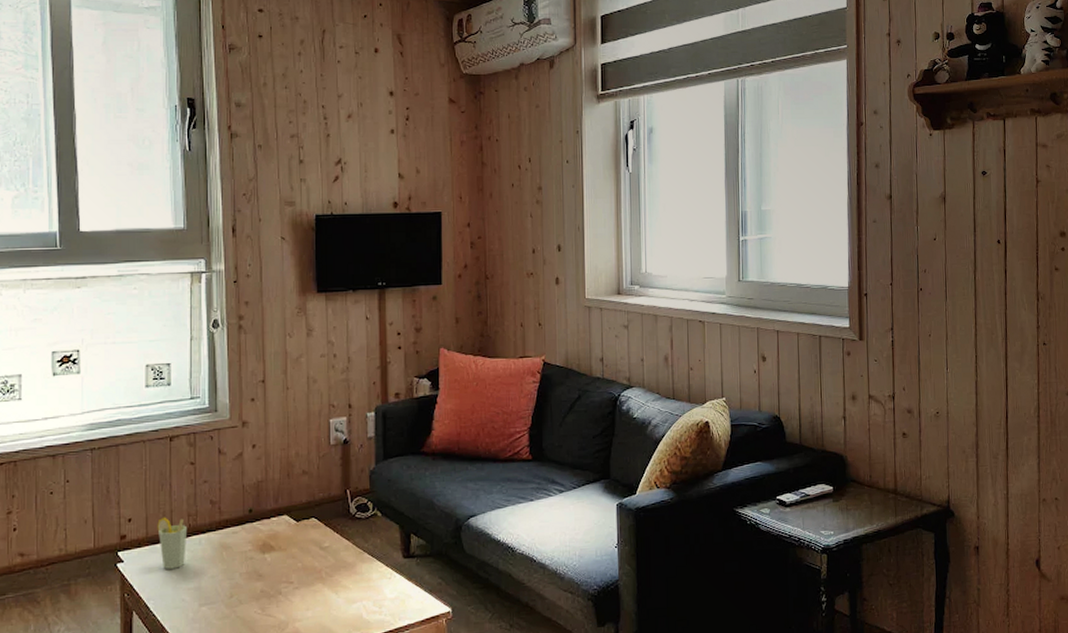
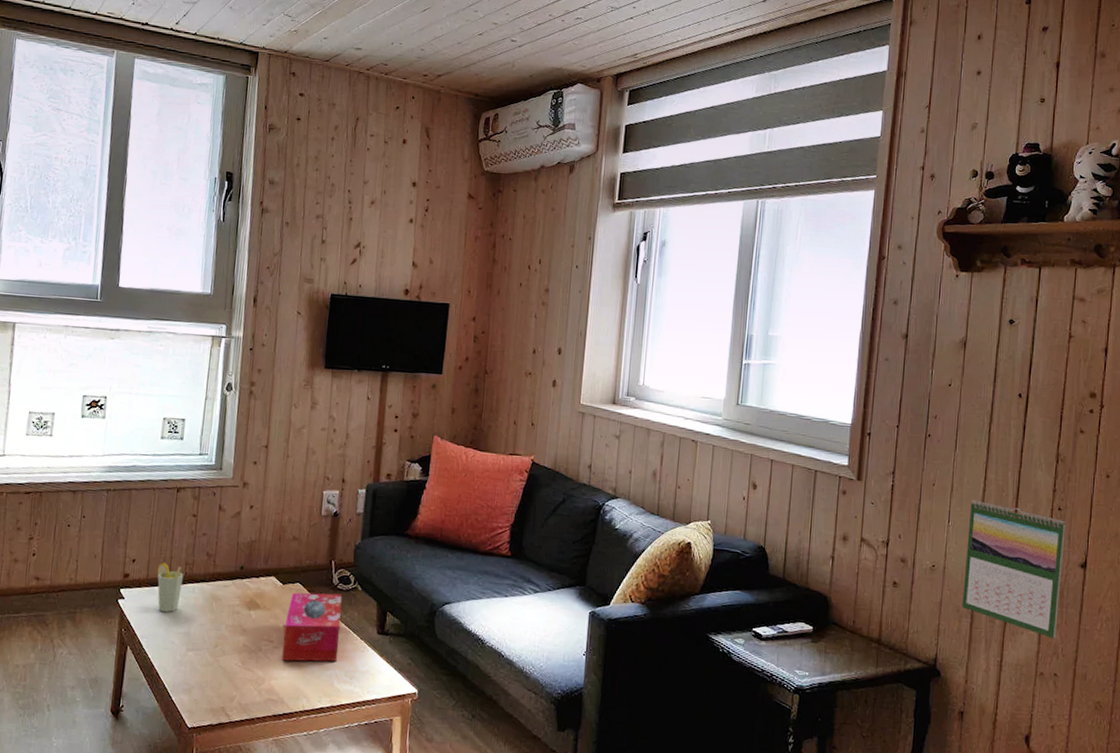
tissue box: none [303,523,364,600] -> present [281,592,343,662]
calendar: none [965,345,1053,466] -> present [962,499,1066,639]

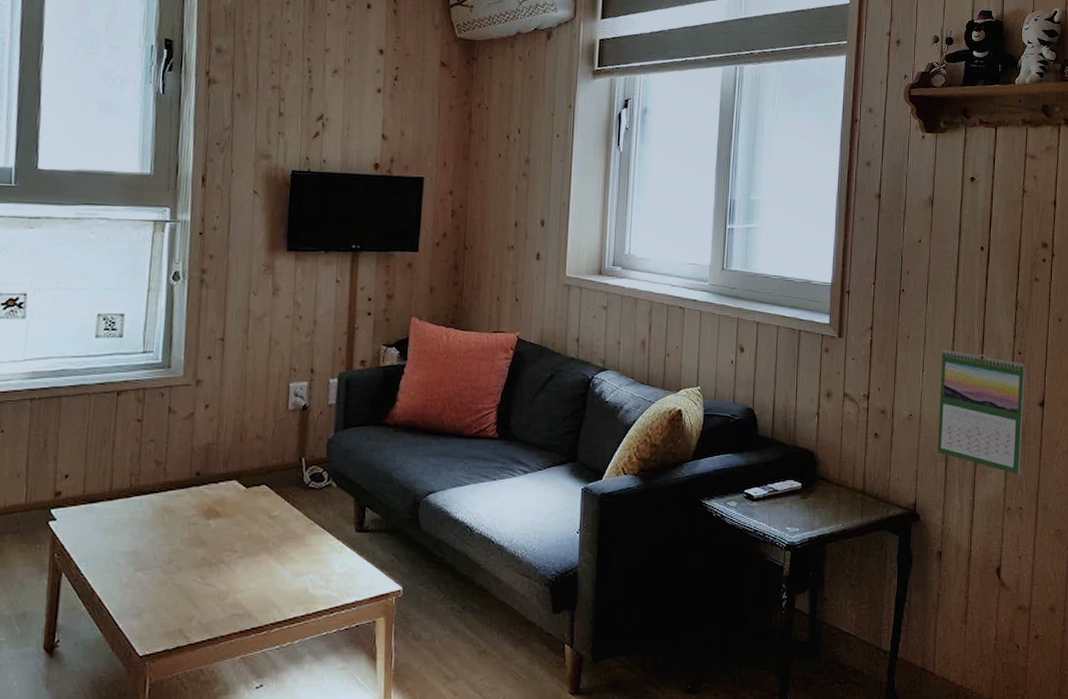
cup: present [157,562,184,612] -> none [95,475,129,530]
tissue box: present [281,592,343,662] -> none [247,493,315,571]

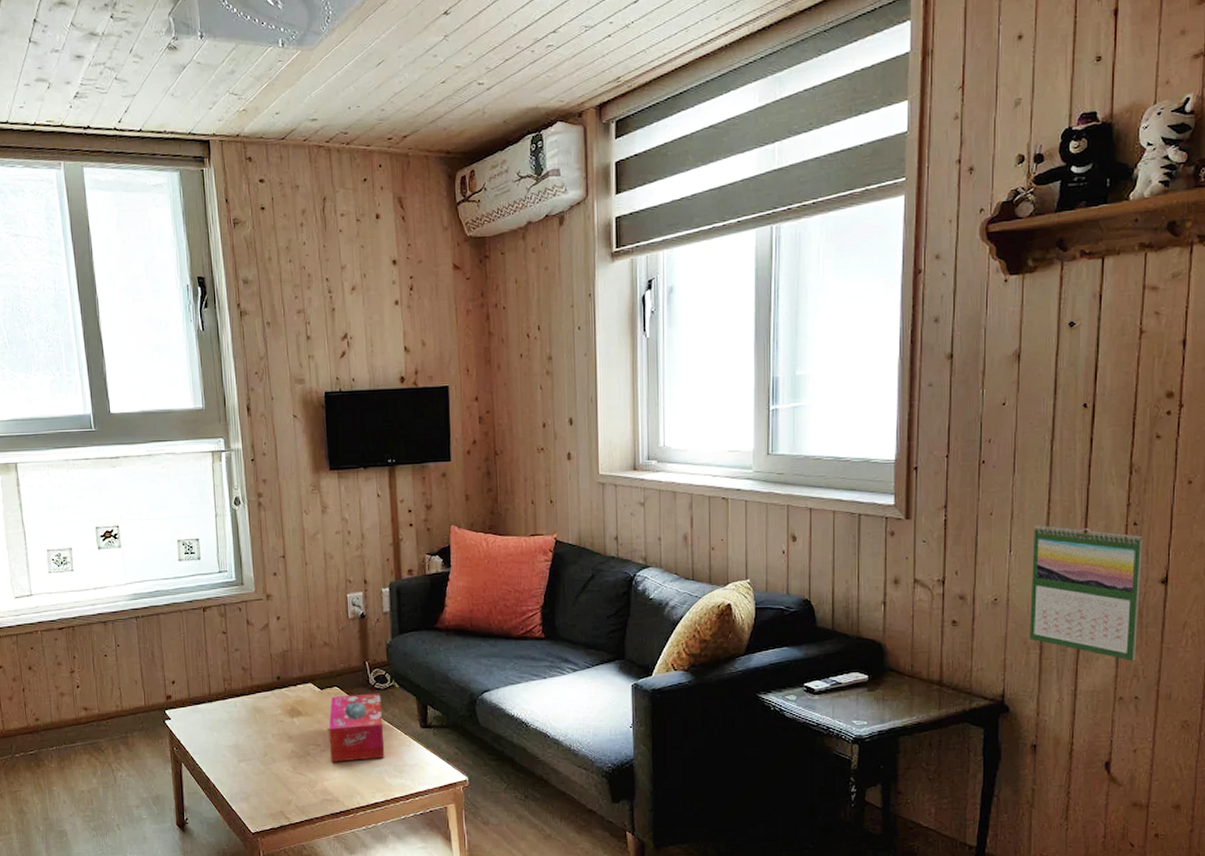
tissue box: none [247,493,315,571] -> present [328,693,385,762]

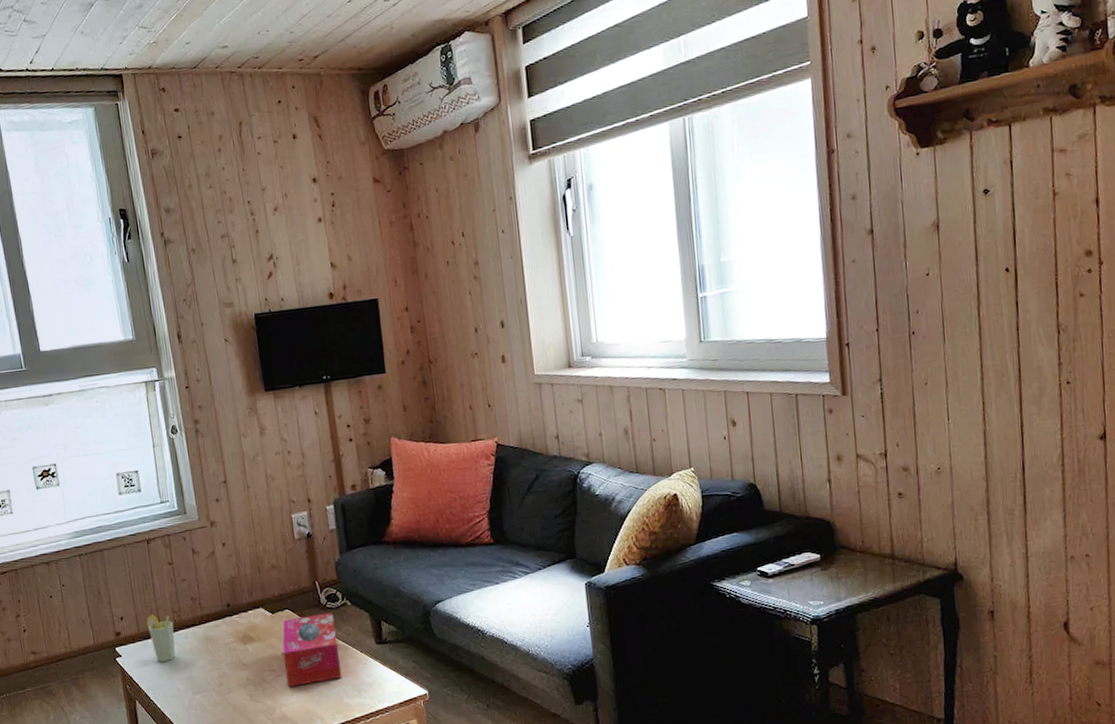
cup: none [197,680,224,727] -> present [146,614,176,662]
calendar: present [1029,525,1143,661] -> none [969,390,1083,519]

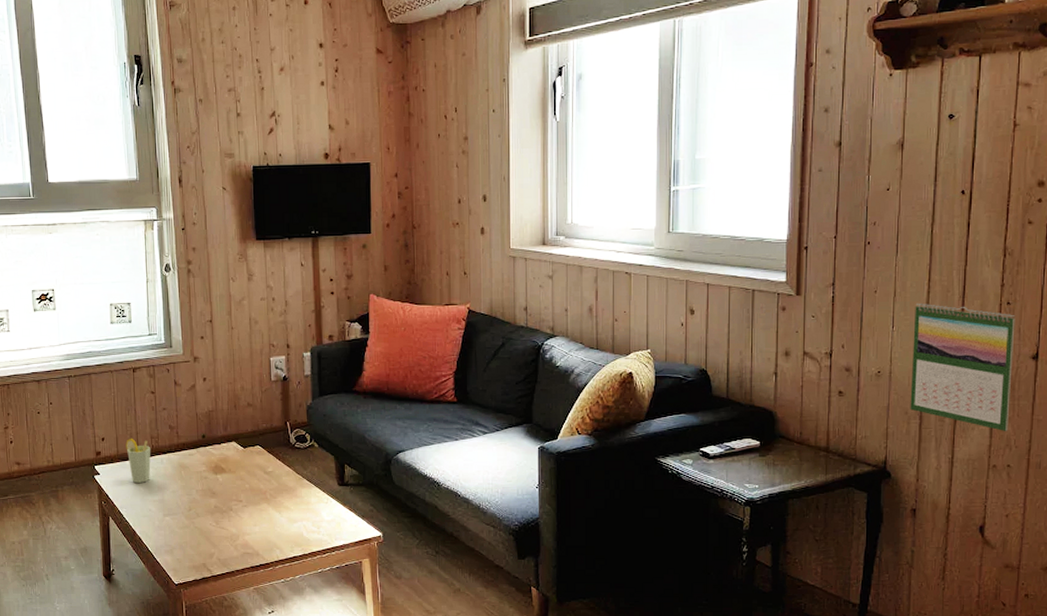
tissue box: present [282,612,342,687] -> none [250,452,304,517]
calendar: none [969,390,1083,519] -> present [910,302,1016,431]

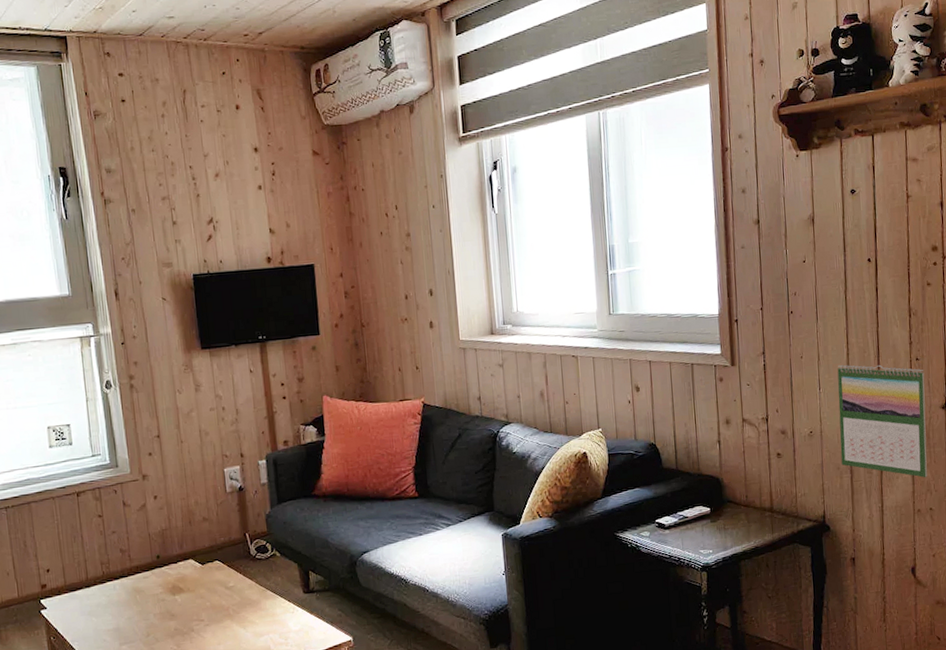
cup: present [126,438,151,483] -> none [73,566,103,613]

